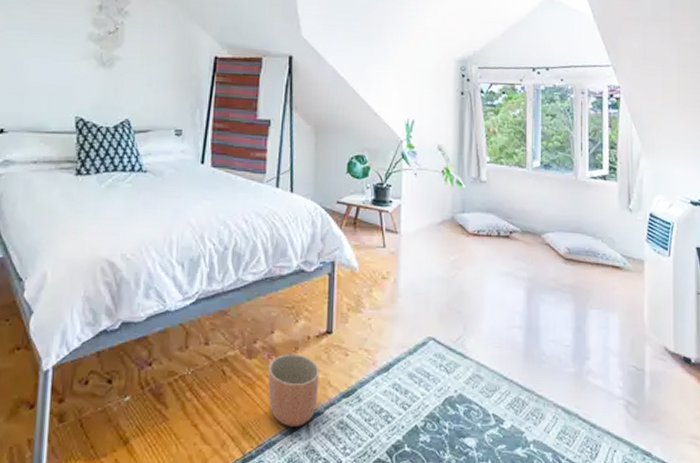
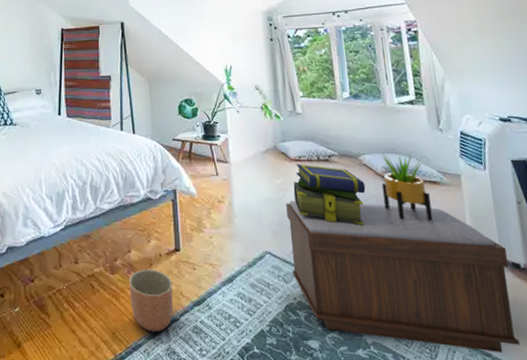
bench: none [456,280,680,453] -> present [286,200,520,354]
stack of books: none [467,239,545,312] -> present [293,164,366,226]
potted plant: none [562,232,610,310] -> present [380,153,433,222]

